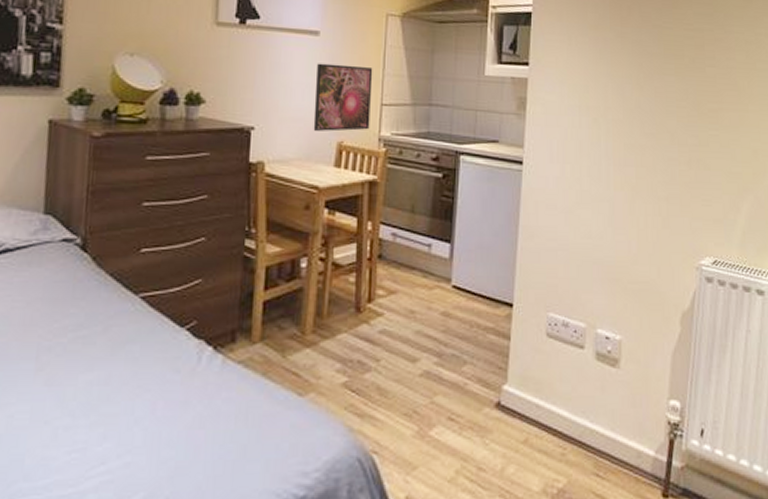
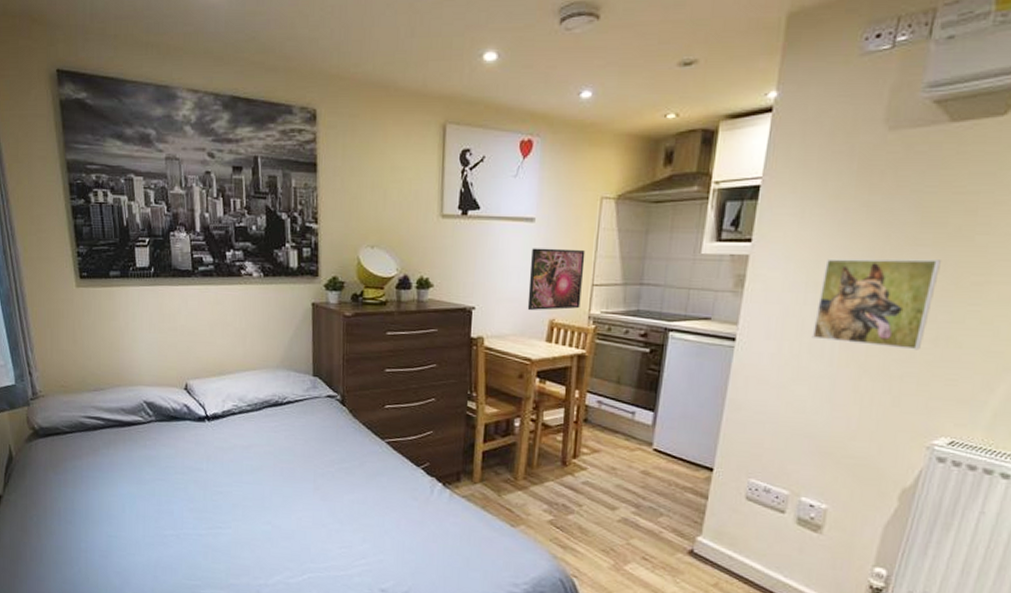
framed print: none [589,84,684,172] -> present [811,258,941,350]

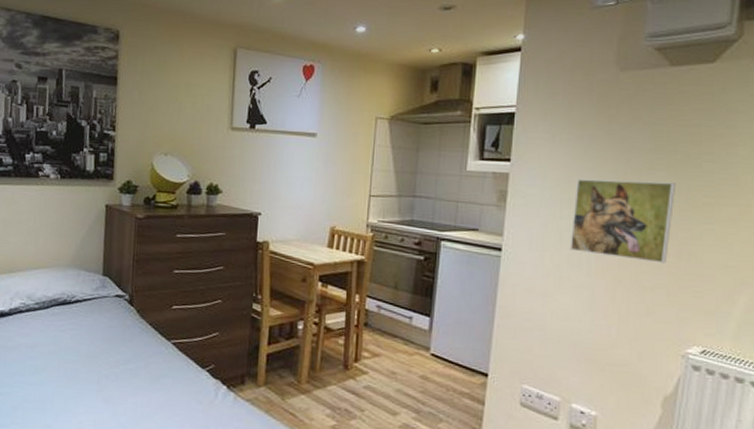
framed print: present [527,248,586,310] -> none [310,160,363,218]

